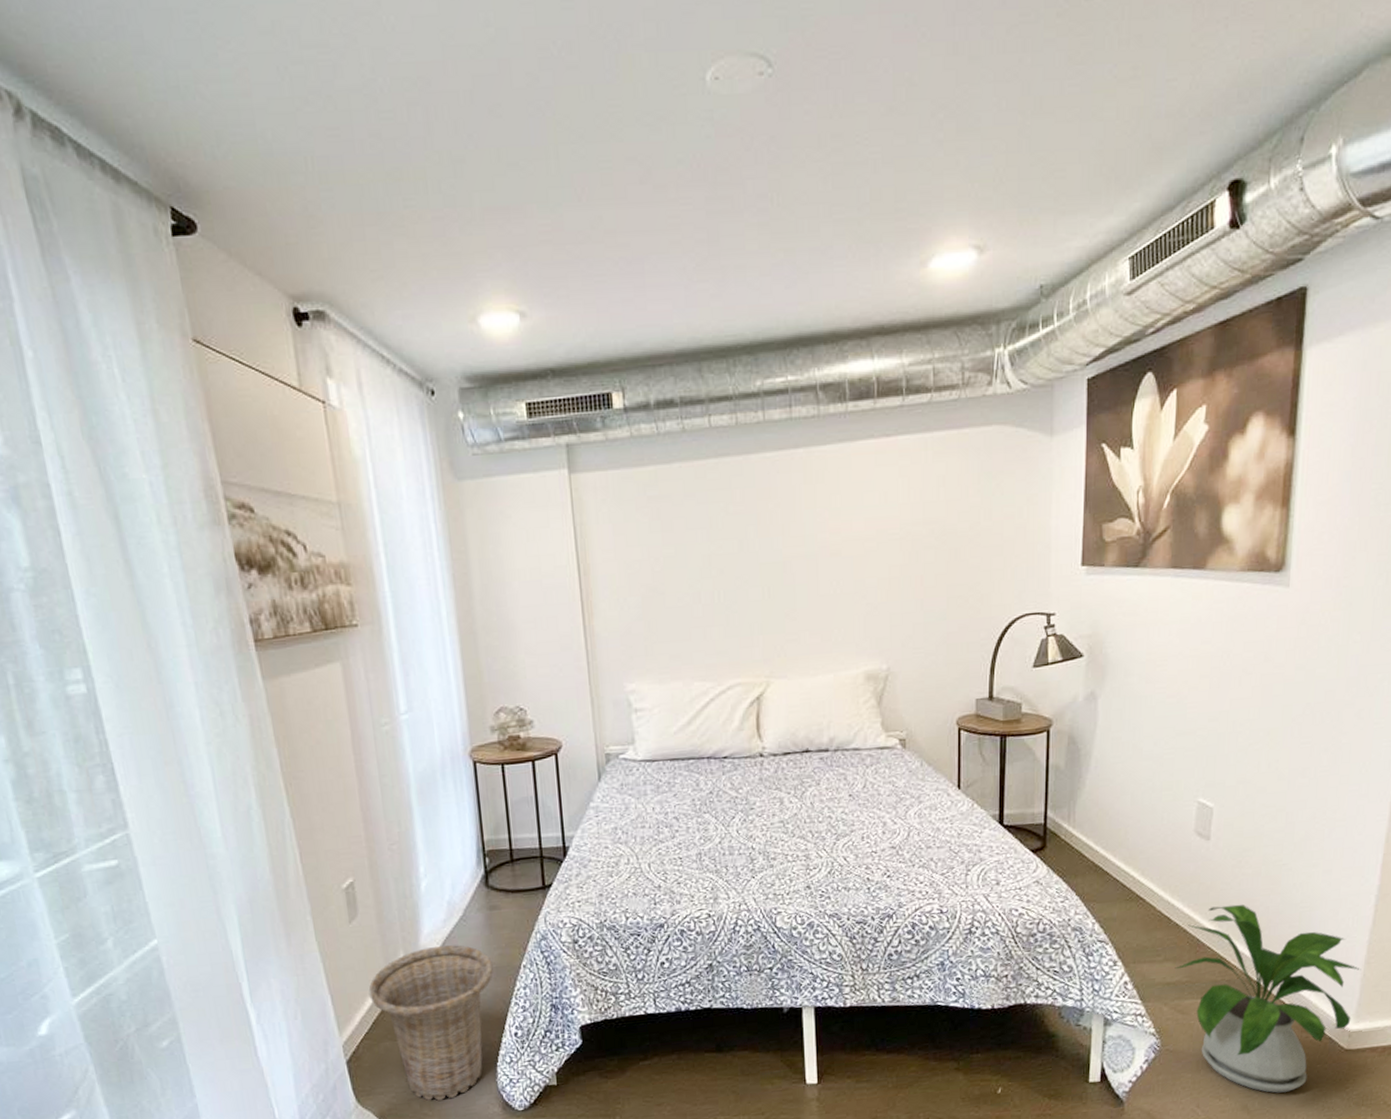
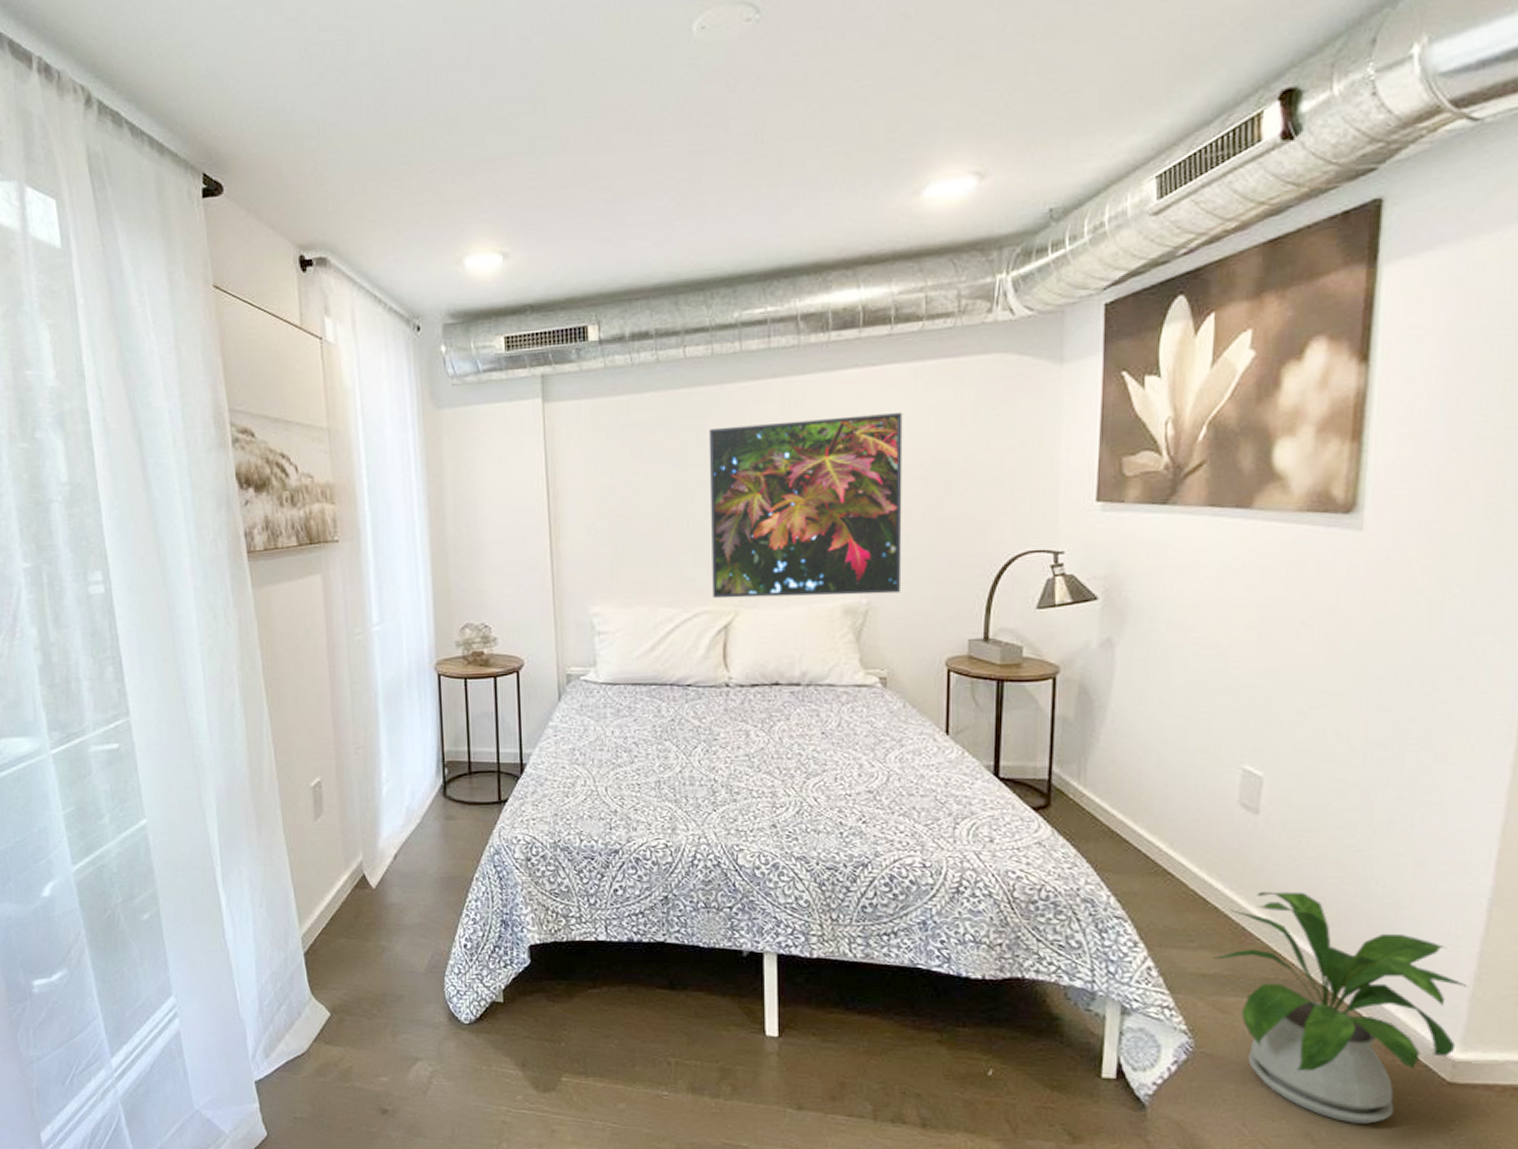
basket: present [368,945,493,1101] -> none [328,850,446,1003]
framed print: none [735,483,917,671] -> present [708,413,903,599]

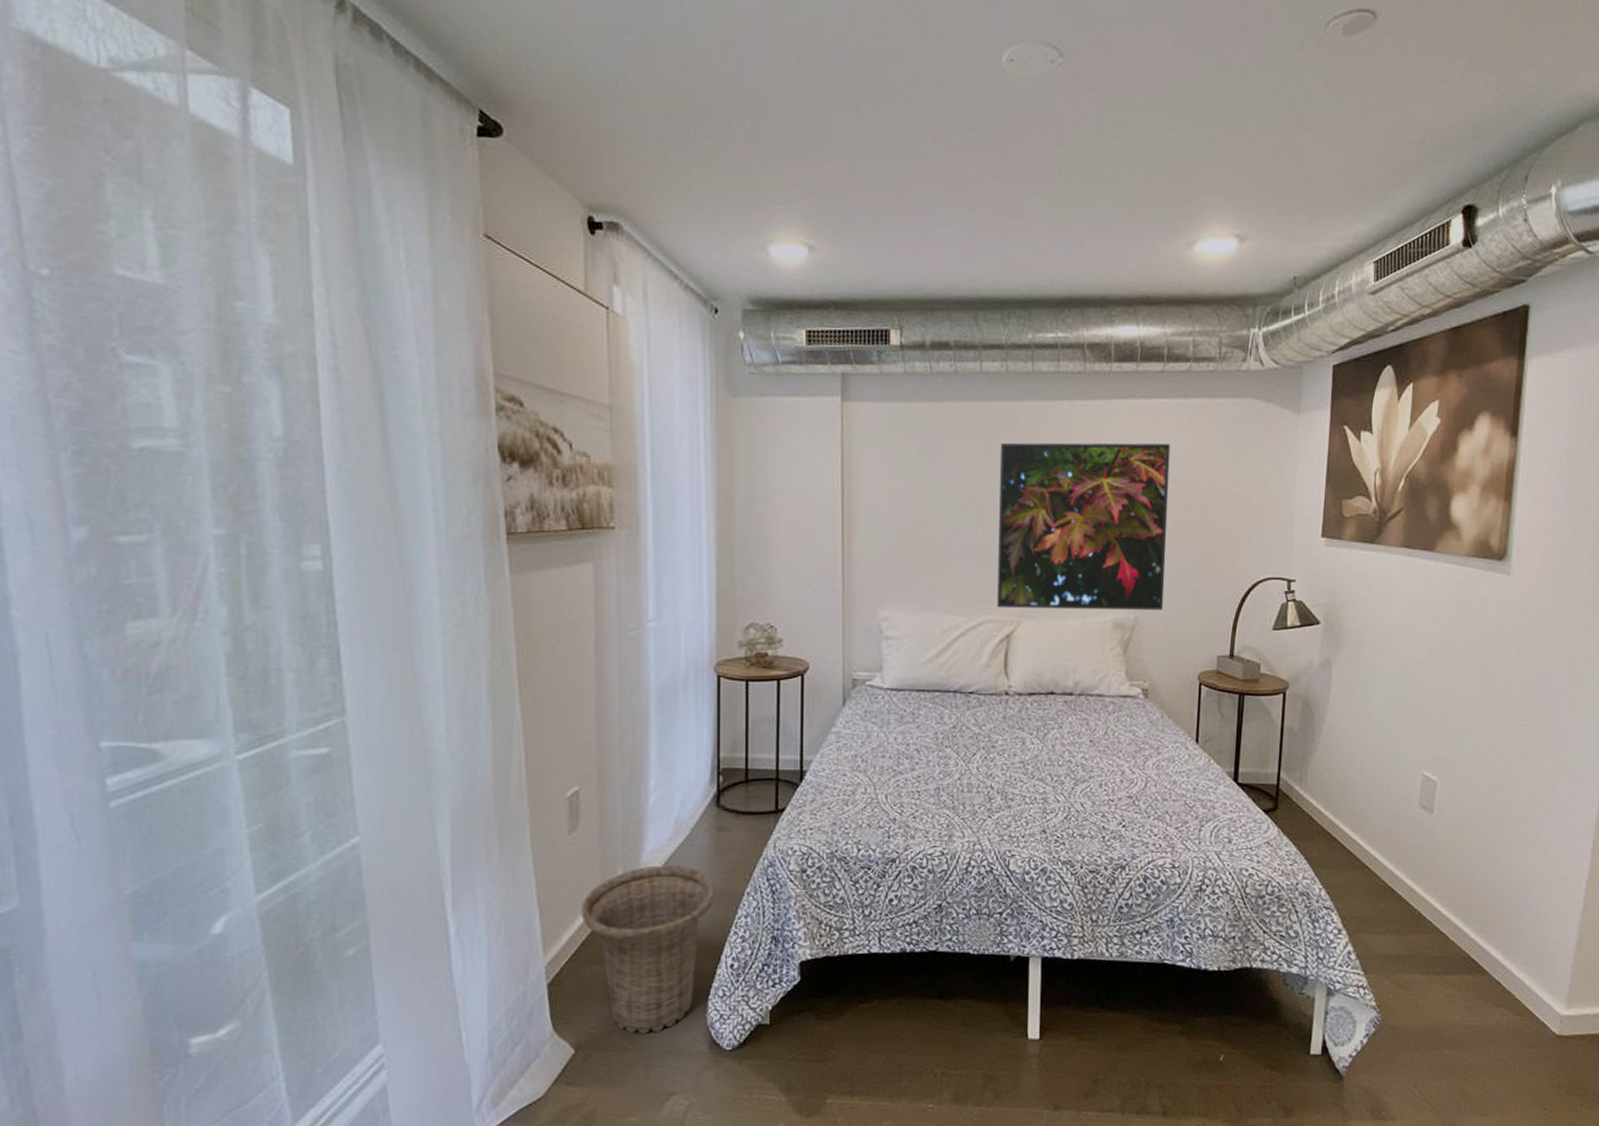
basket: none [328,850,446,1003] -> present [581,864,715,1034]
house plant: present [1213,892,1470,1124] -> none [1397,880,1573,1077]

